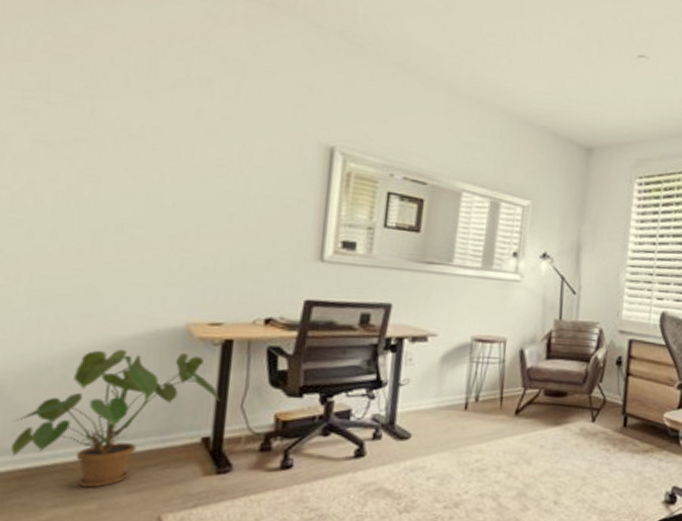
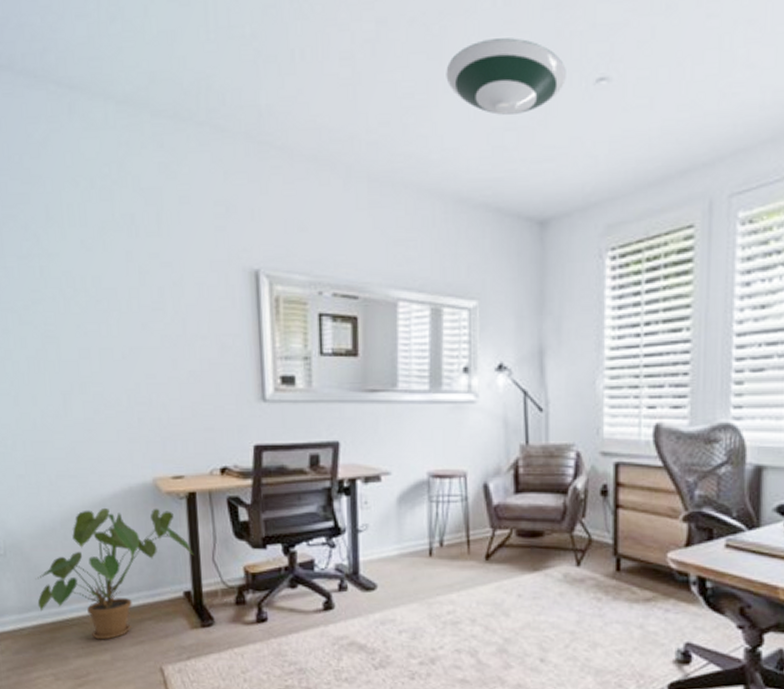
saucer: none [523,8,617,68] -> present [446,38,566,115]

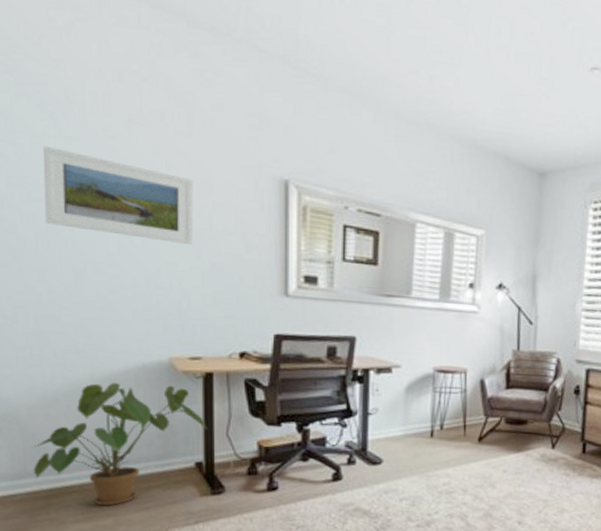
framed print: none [29,266,169,353] -> present [43,145,194,244]
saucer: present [446,38,566,115] -> none [469,18,568,85]

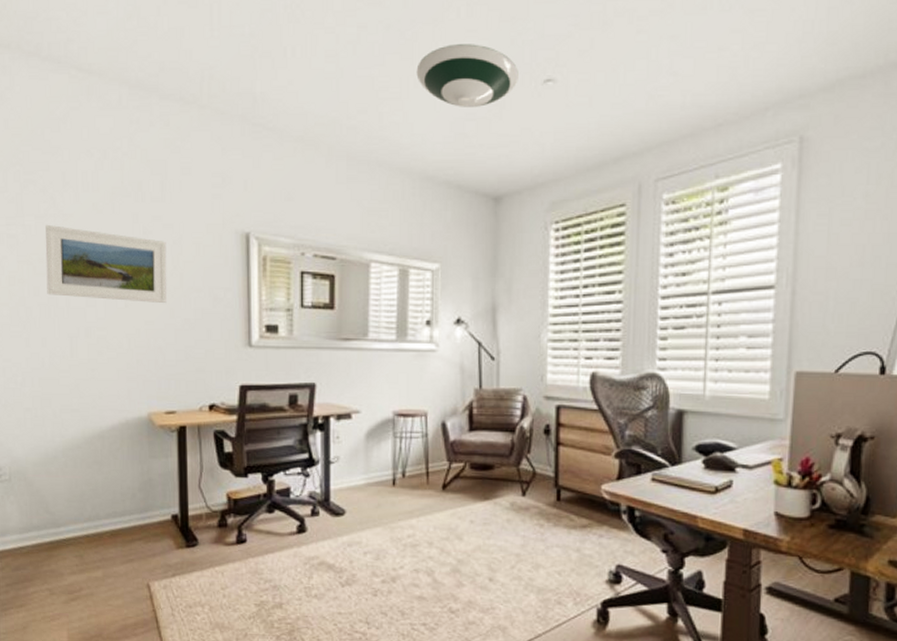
house plant: present [32,383,207,506] -> none [36,439,182,558]
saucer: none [469,18,568,85] -> present [416,44,518,107]

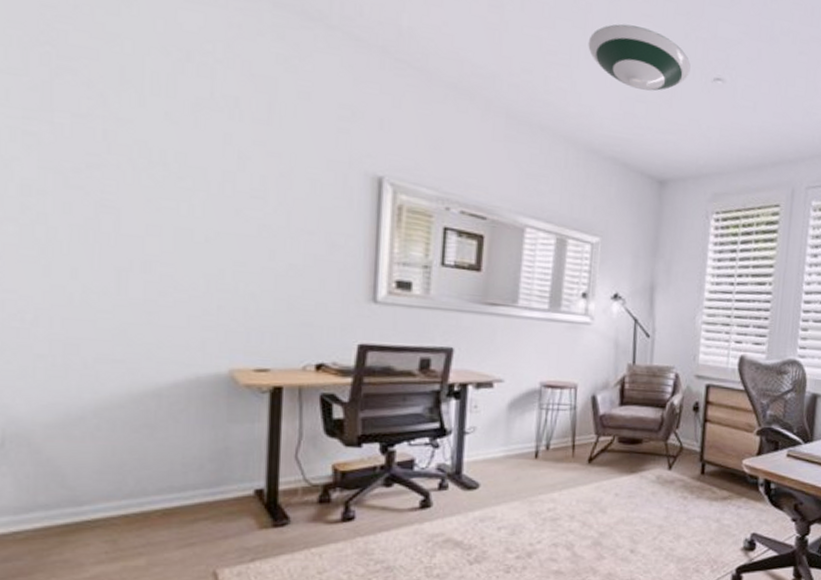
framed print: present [45,224,167,303] -> none [84,126,270,243]

